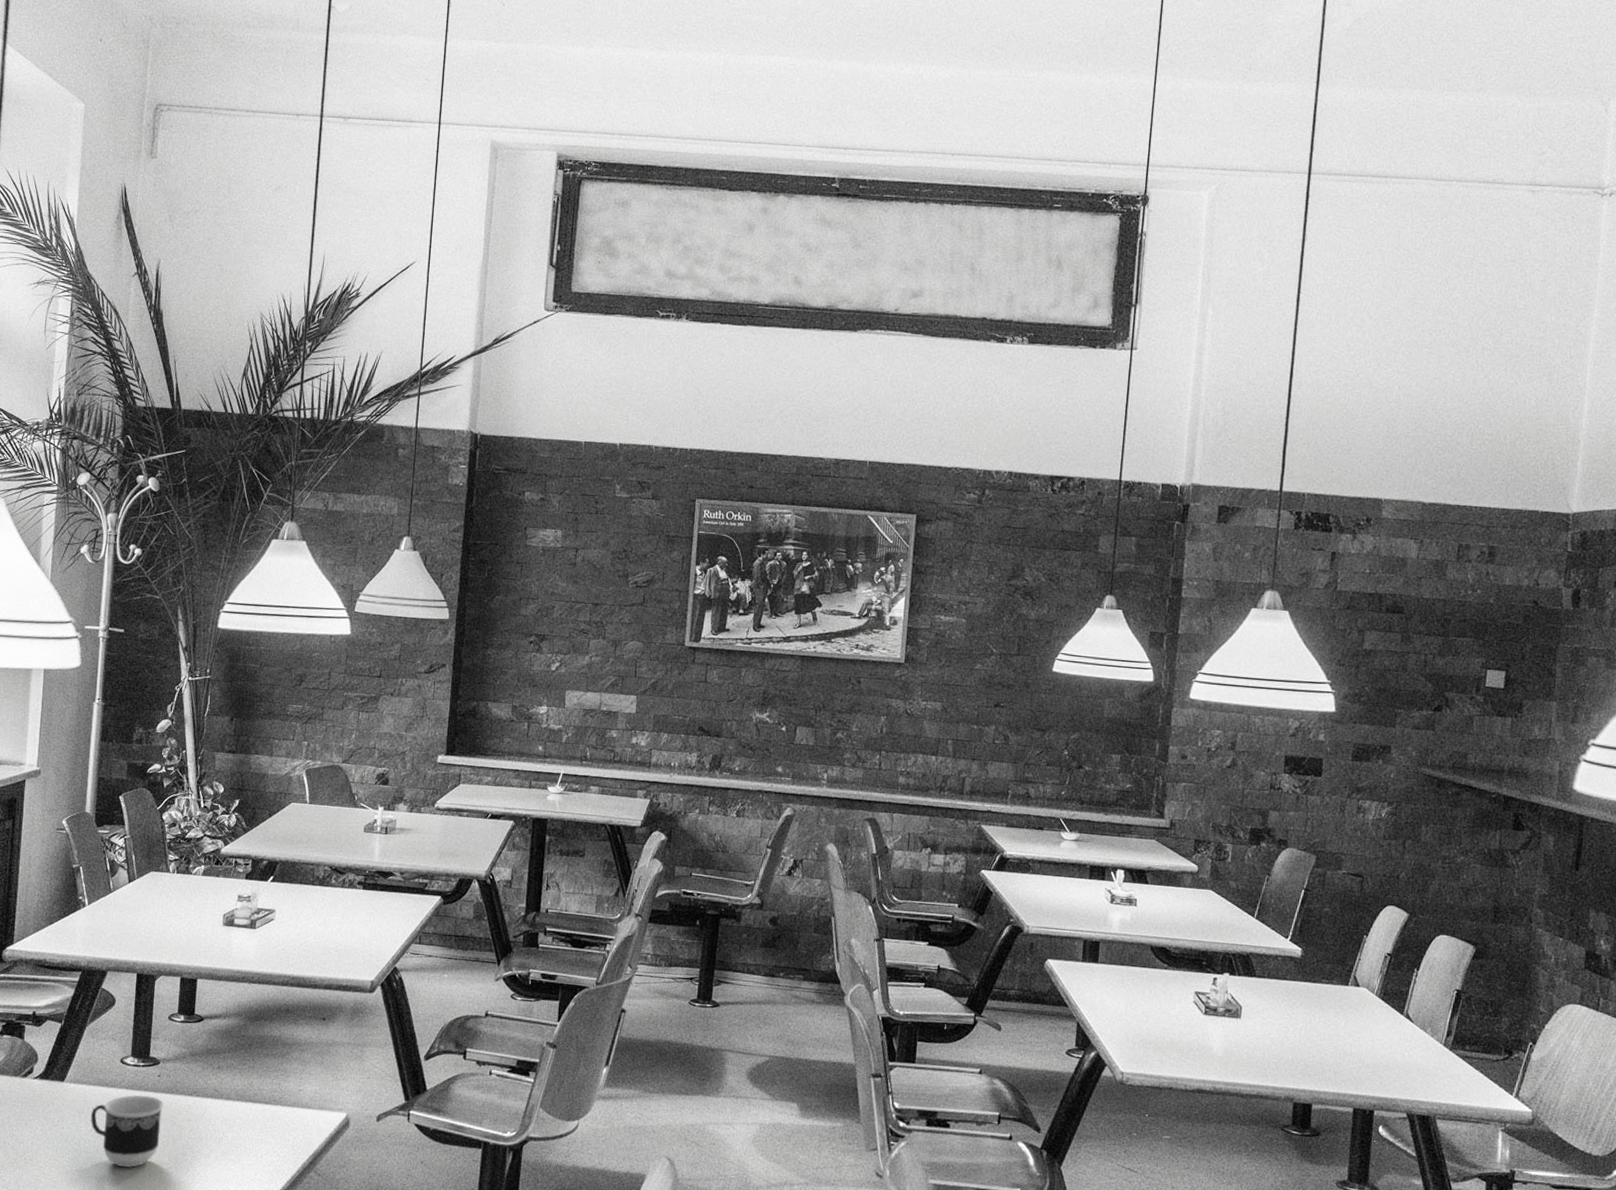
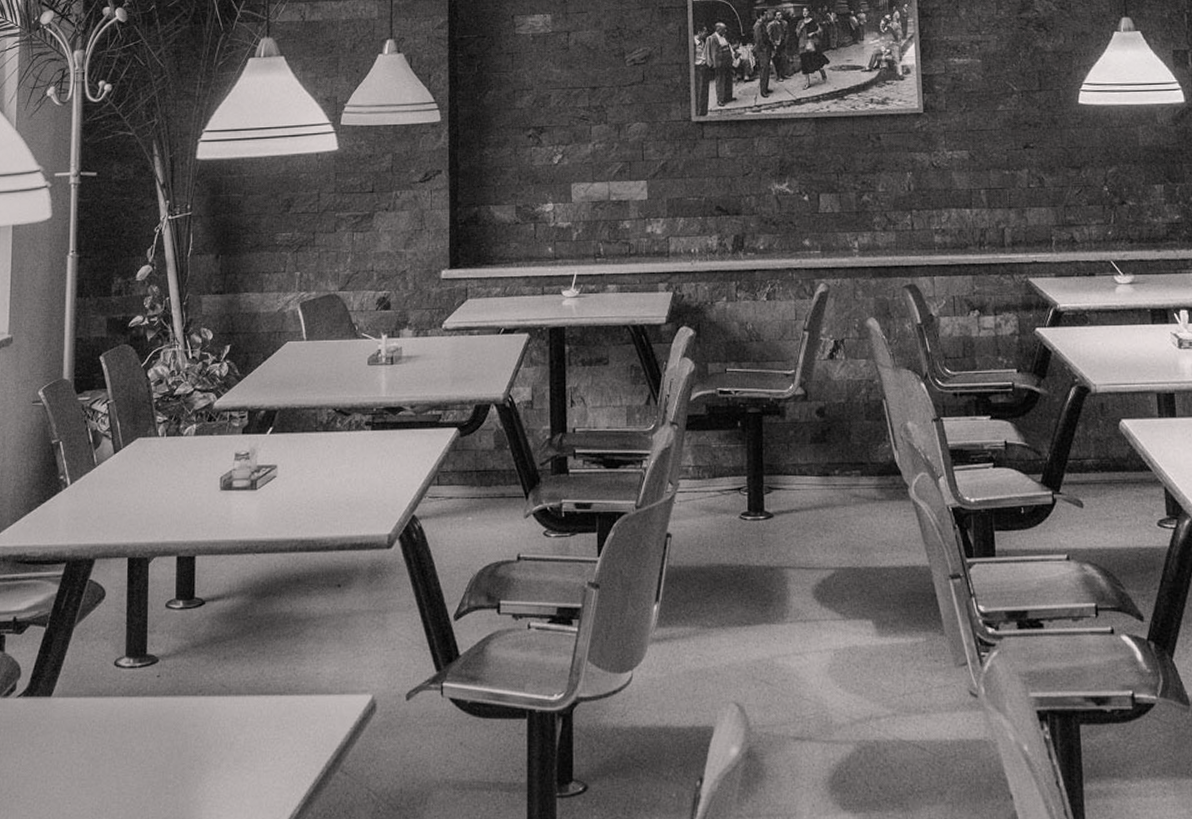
cup: present [91,1095,163,1167] -> none [84,702,165,792]

